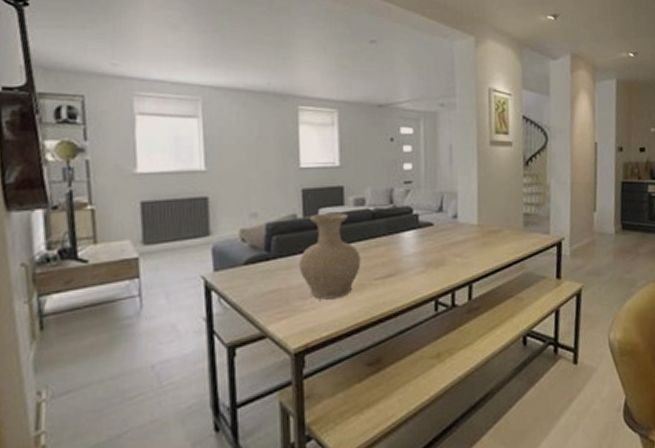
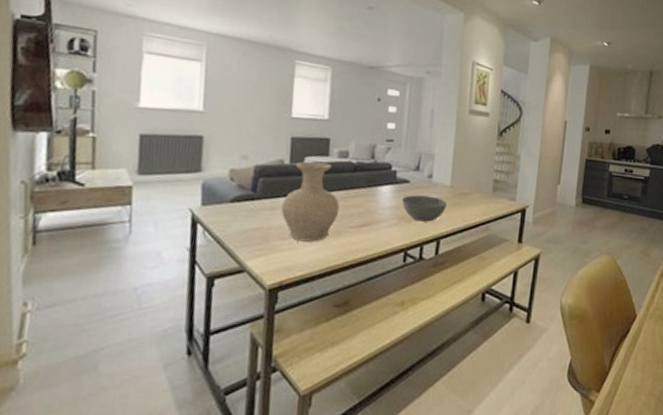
bowl: none [427,237,476,266] -> present [402,195,447,222]

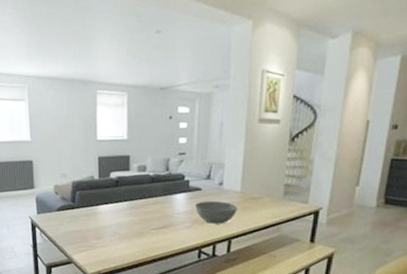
vase: present [281,162,340,242] -> none [95,177,141,241]

